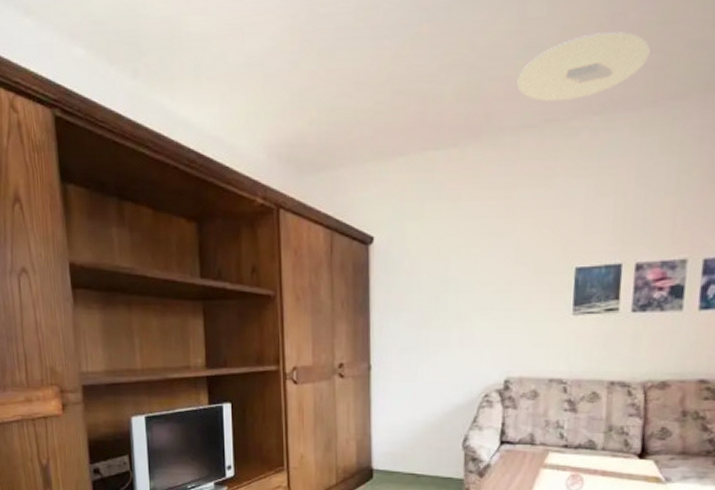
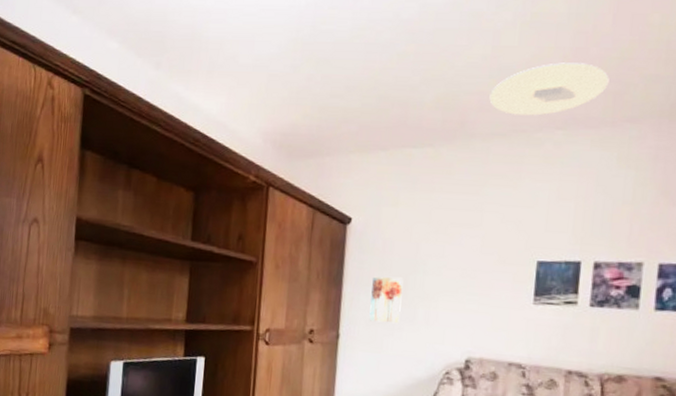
wall art: none [401,298,435,349] -> present [369,276,404,324]

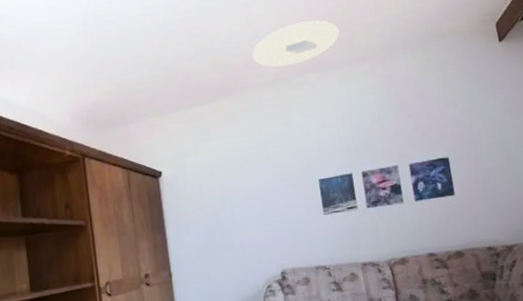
wall art: present [369,276,404,324] -> none [190,214,220,256]

